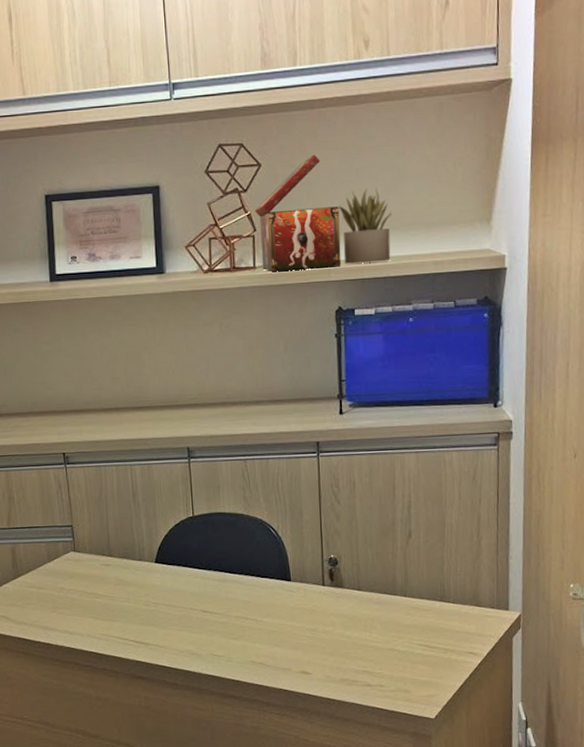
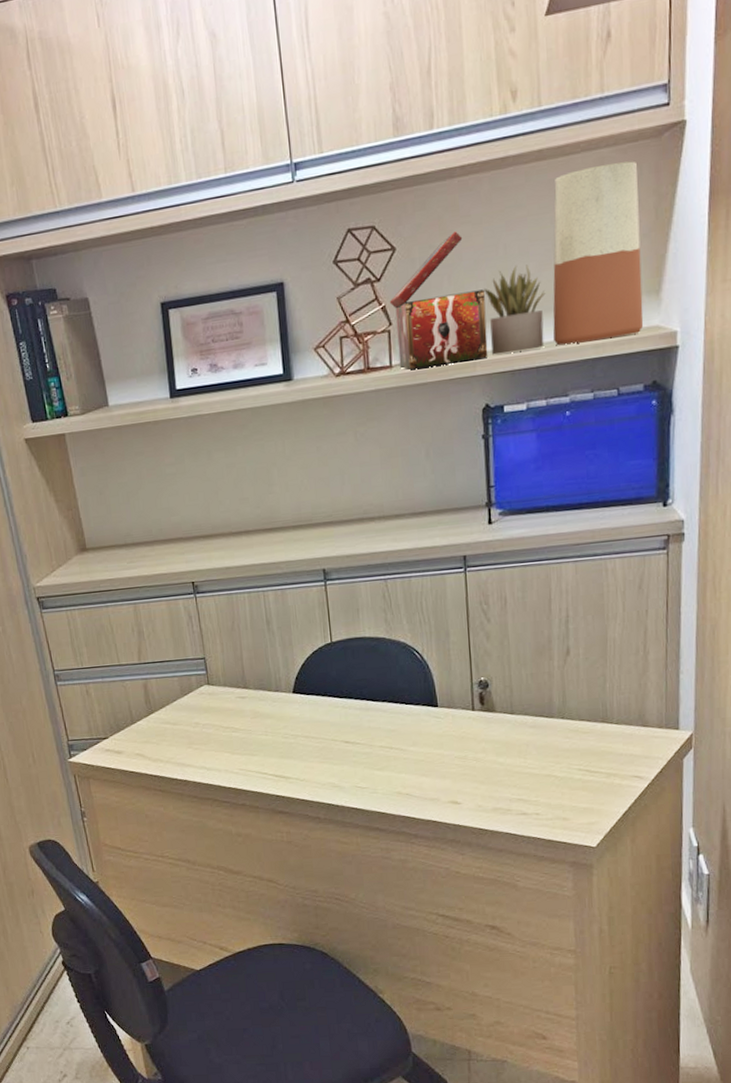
vase: none [398,108,477,260] -> present [553,161,644,346]

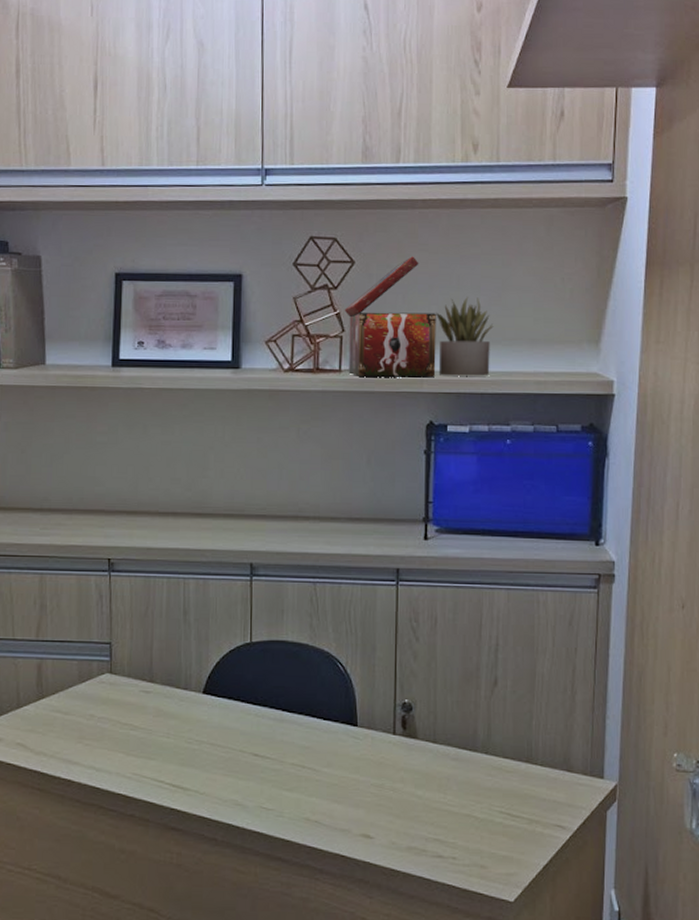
vase: present [553,161,644,346] -> none [498,222,583,378]

